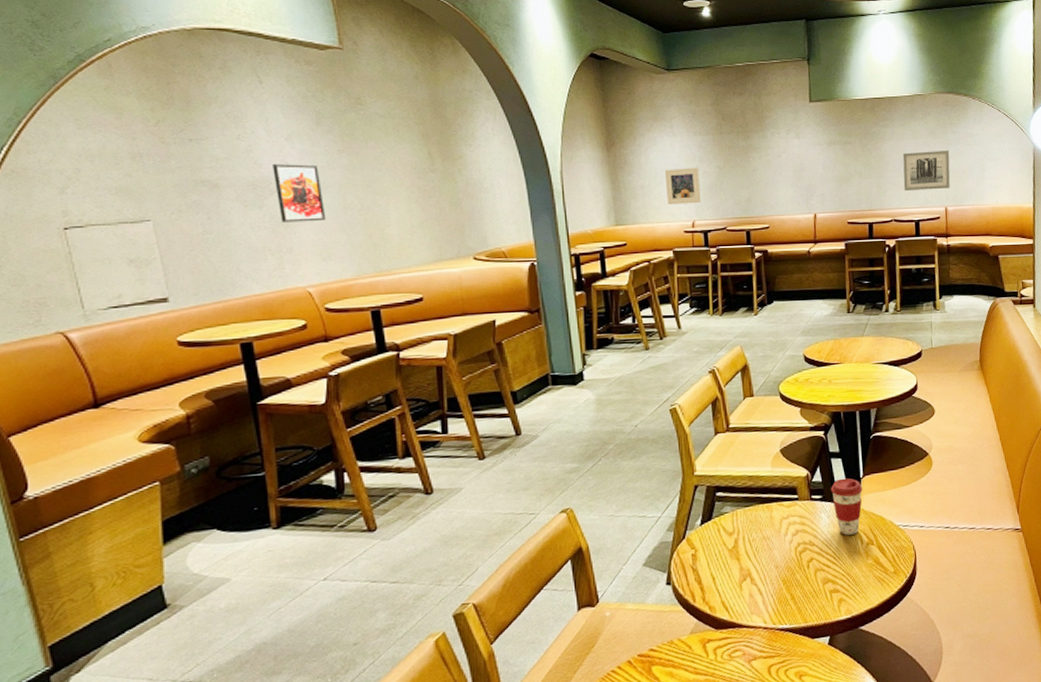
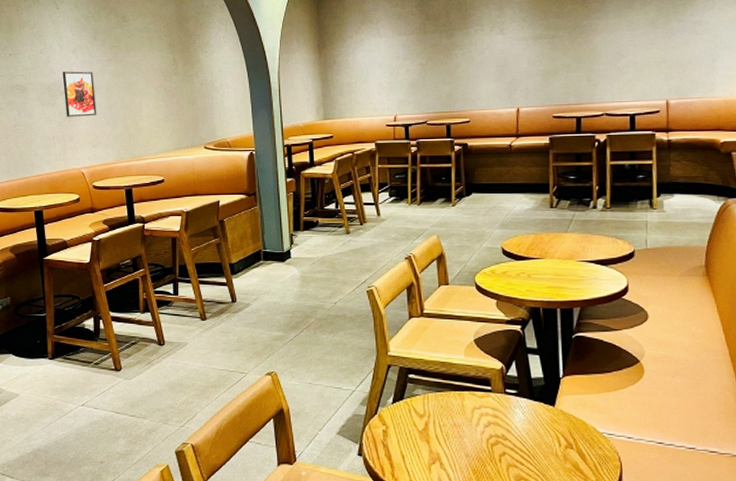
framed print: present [664,167,701,205] -> none [369,65,403,100]
coffee cup: present [830,478,863,535] -> none [526,376,562,435]
wall art: present [902,149,950,192] -> none [617,39,673,85]

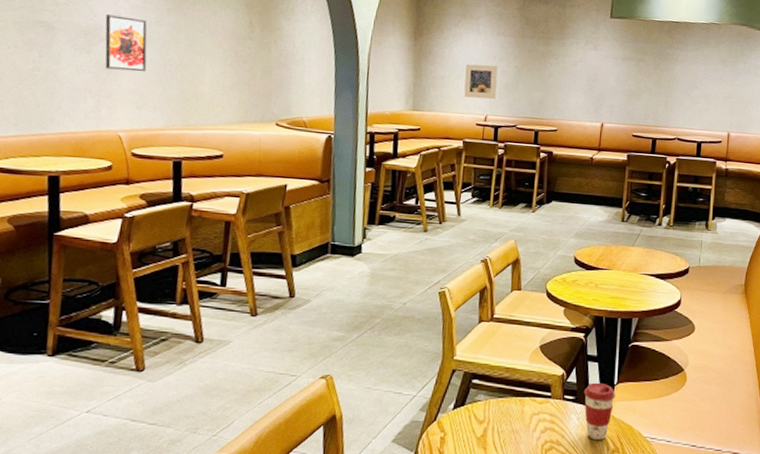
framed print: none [369,65,403,100] -> present [464,64,498,100]
coffee cup: none [526,376,562,435] -> present [583,382,615,440]

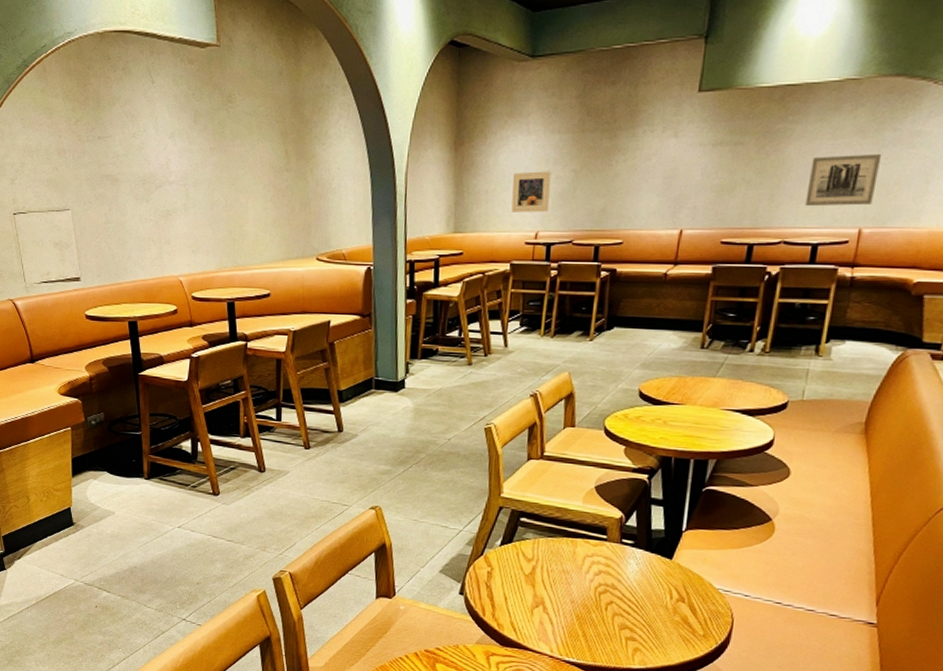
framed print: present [105,13,147,72] -> none [158,160,197,216]
coffee cup: present [583,382,615,440] -> none [644,527,683,588]
wall art: none [690,76,738,115] -> present [805,153,882,207]

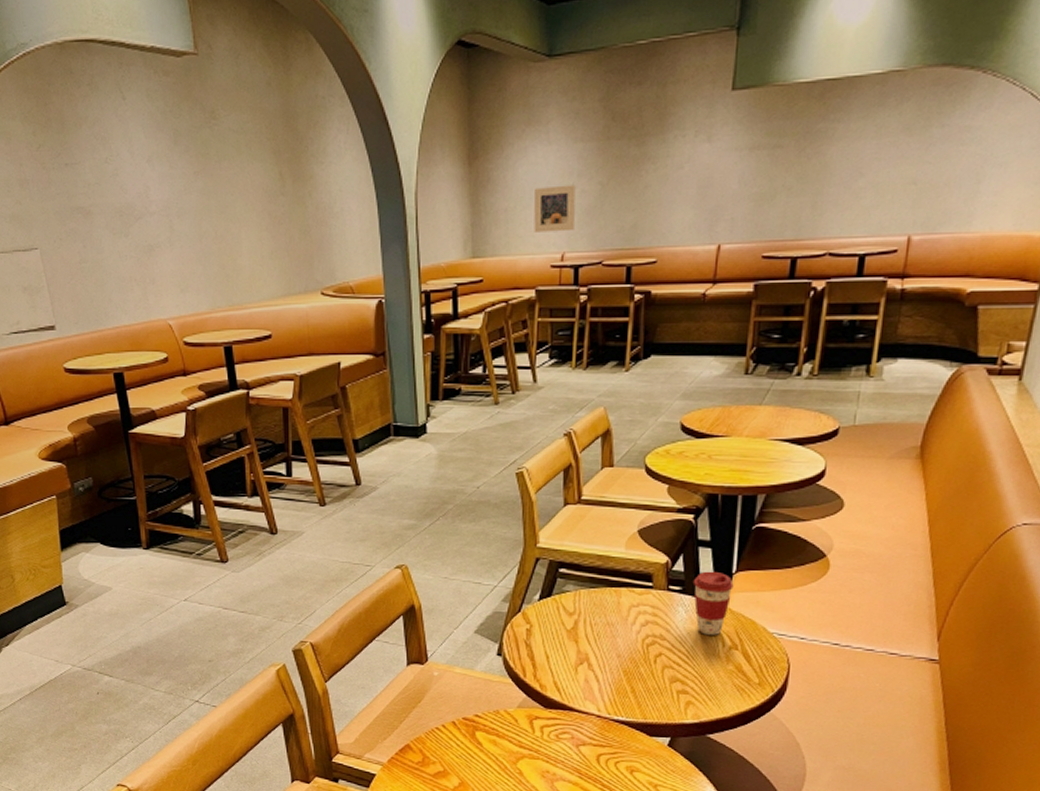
coffee cup: none [644,527,683,588] -> present [692,571,734,635]
wall art: present [805,153,882,207] -> none [850,152,930,214]

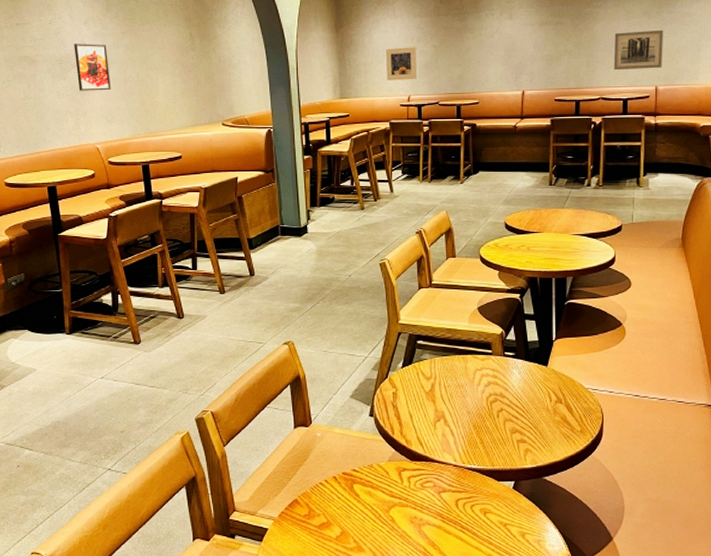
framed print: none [136,188,184,252] -> present [74,43,111,91]
coffee cup: present [692,571,734,635] -> none [523,339,555,392]
wall art: none [850,152,930,214] -> present [613,29,664,71]

